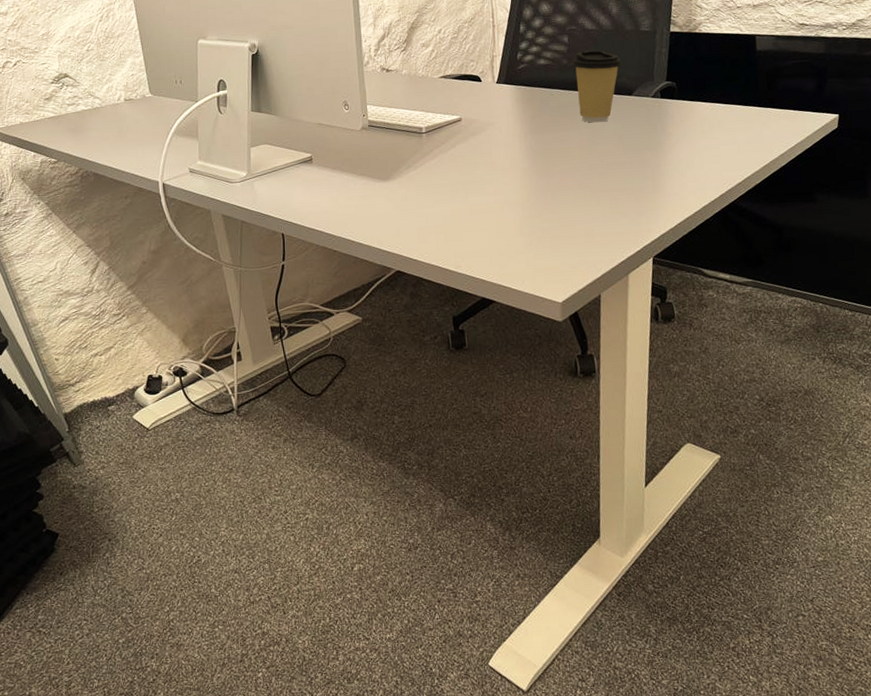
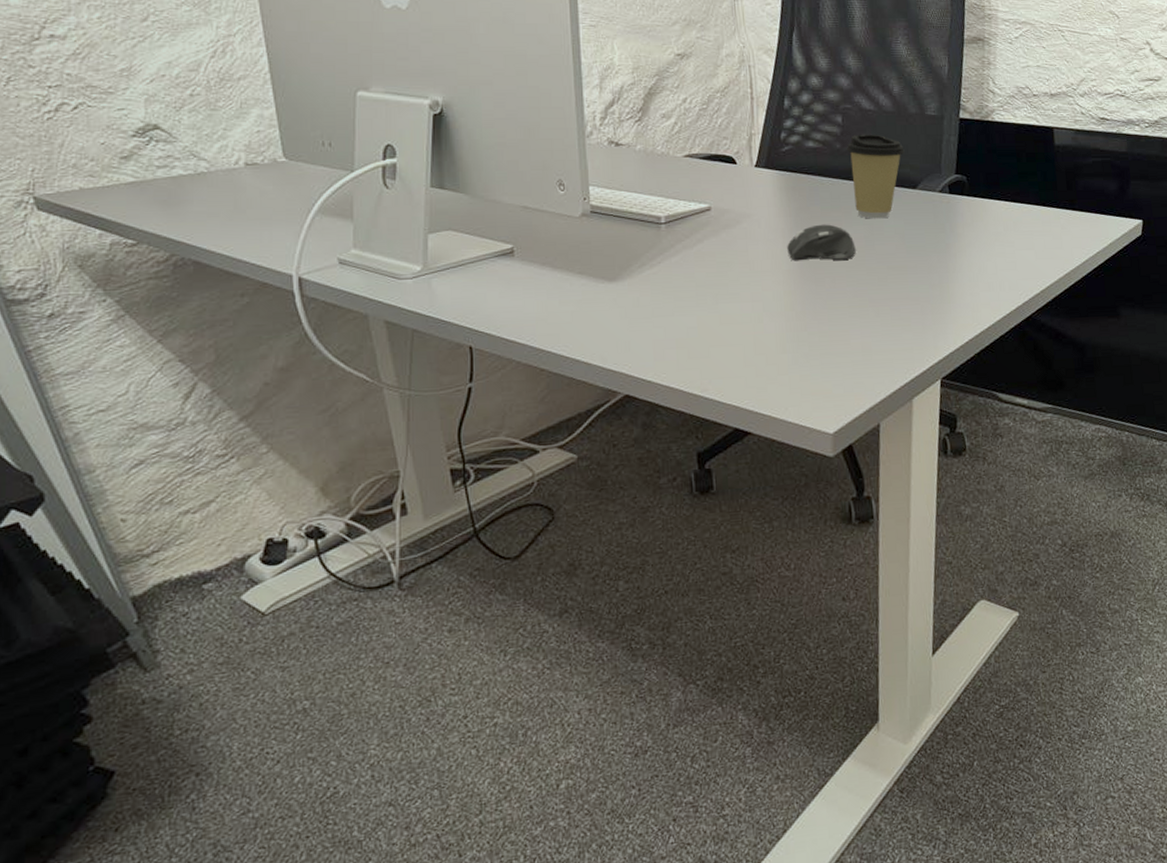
computer mouse: none [523,128,580,161] -> present [787,224,856,261]

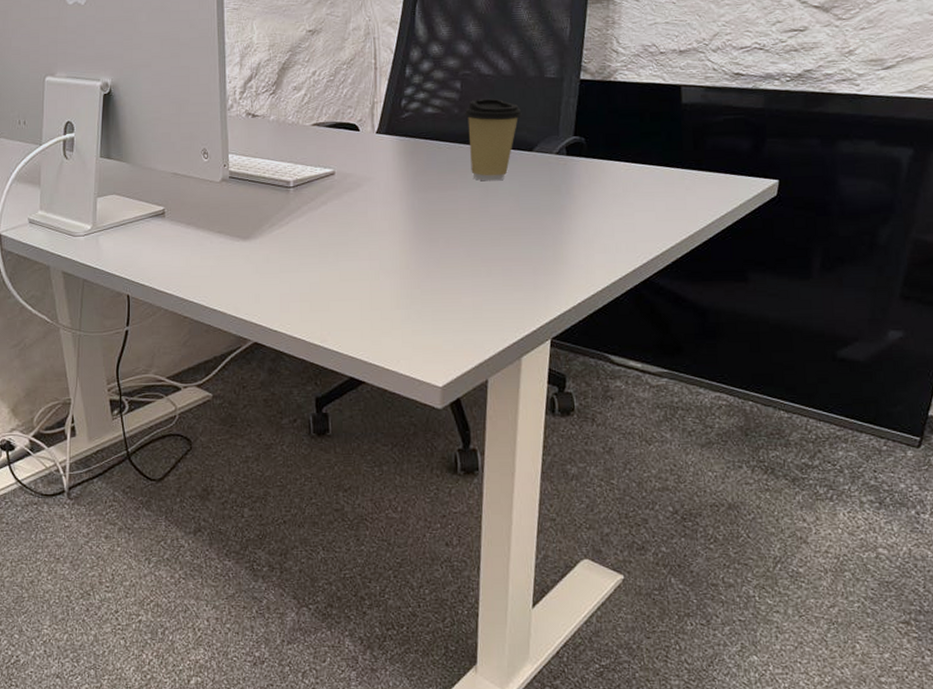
computer mouse: present [787,224,856,261] -> none [404,187,470,222]

